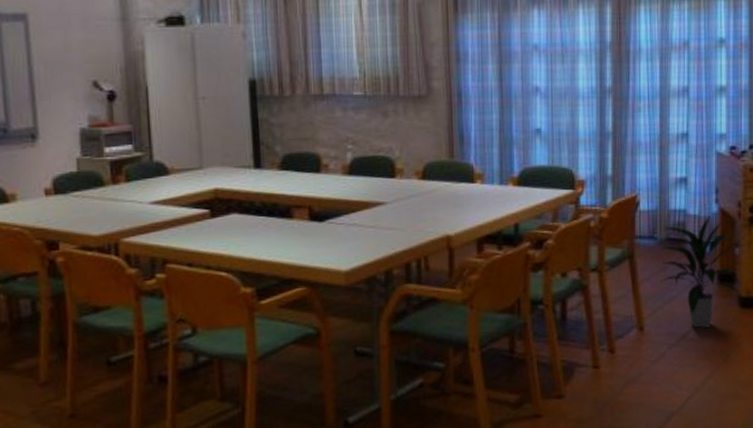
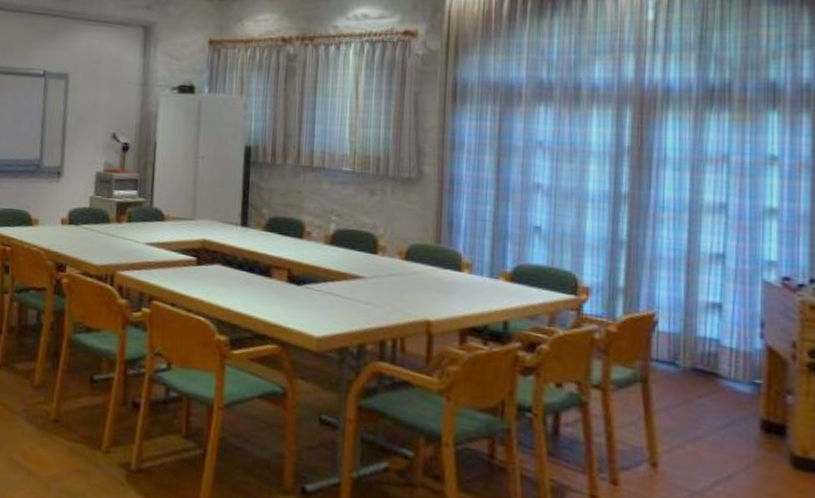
indoor plant: present [659,216,740,328] -> none [681,352,794,483]

